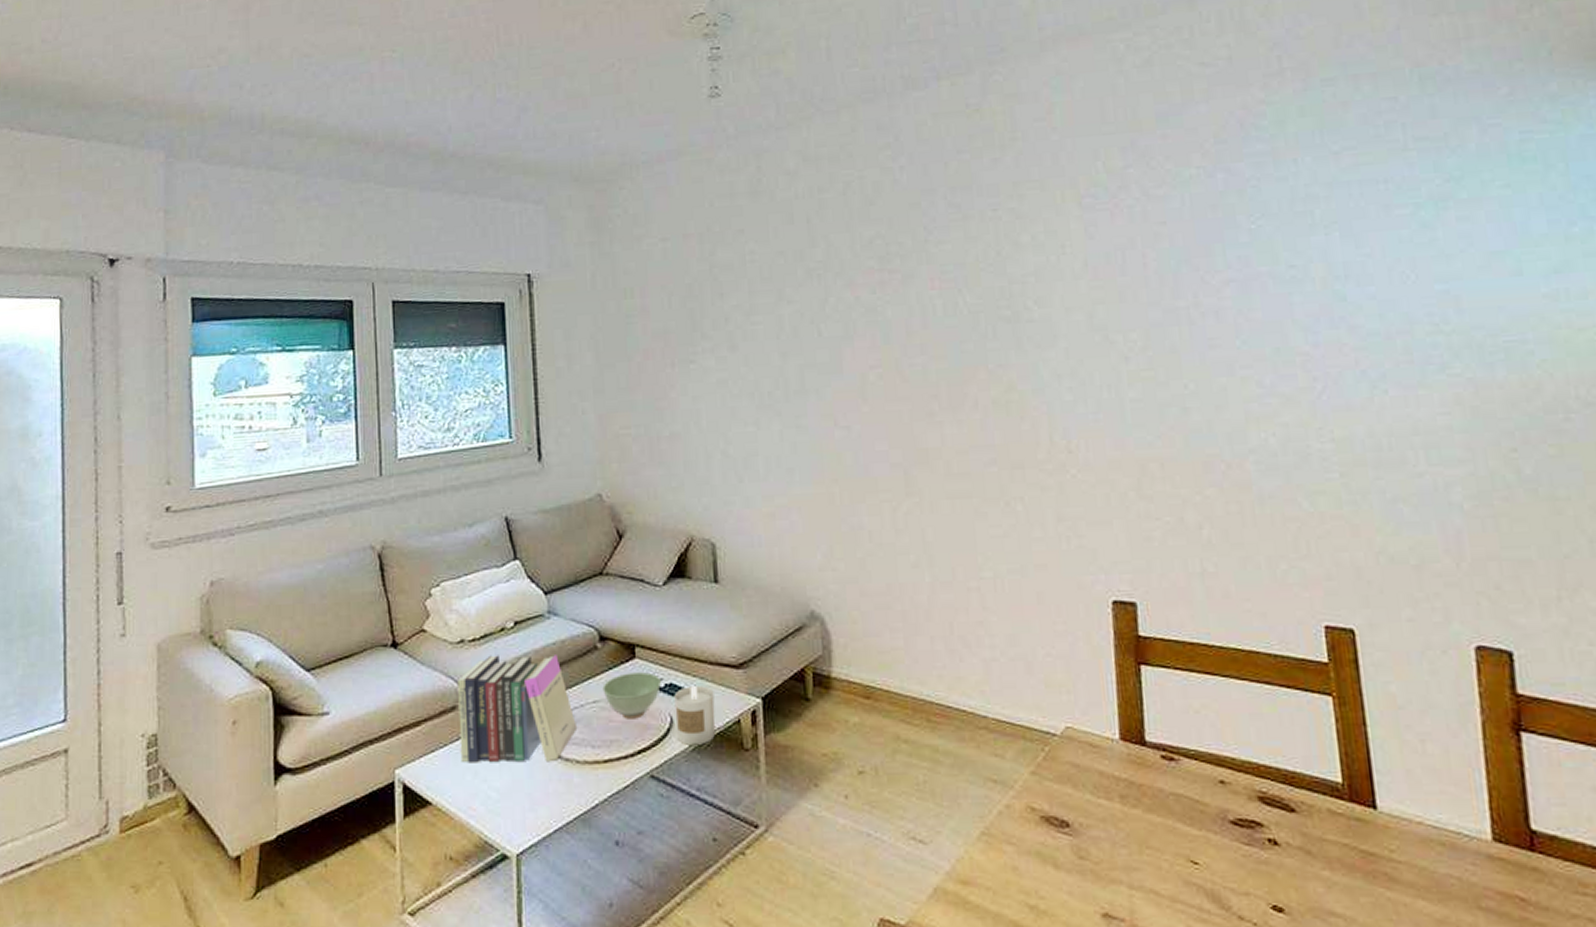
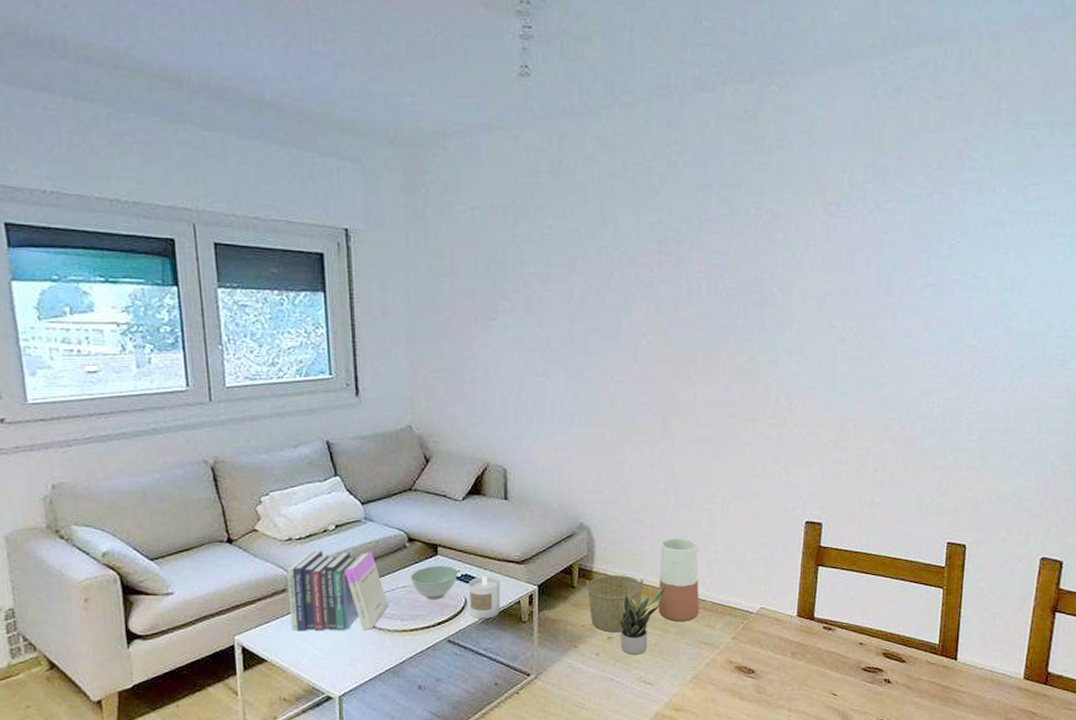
basket: none [823,682,901,765] -> present [586,575,644,633]
potted plant: none [872,698,930,798] -> present [620,587,665,655]
vase: none [918,627,980,748] -> present [659,537,699,621]

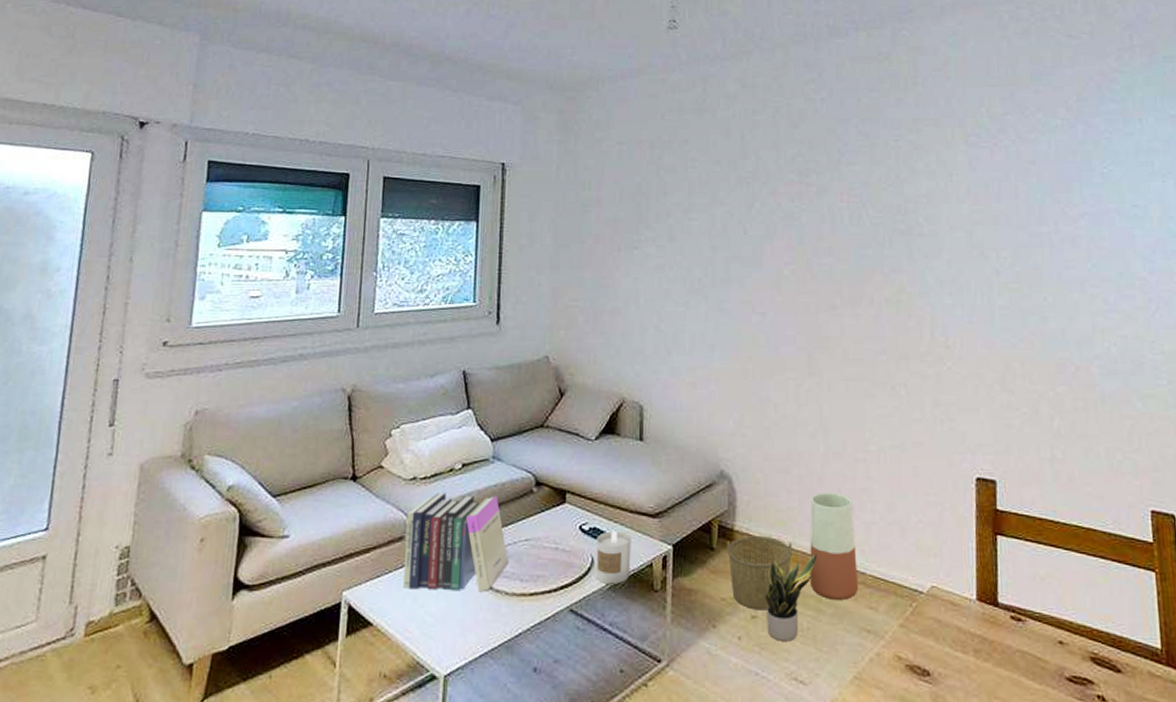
bowl: present [410,566,459,600] -> none [534,516,587,558]

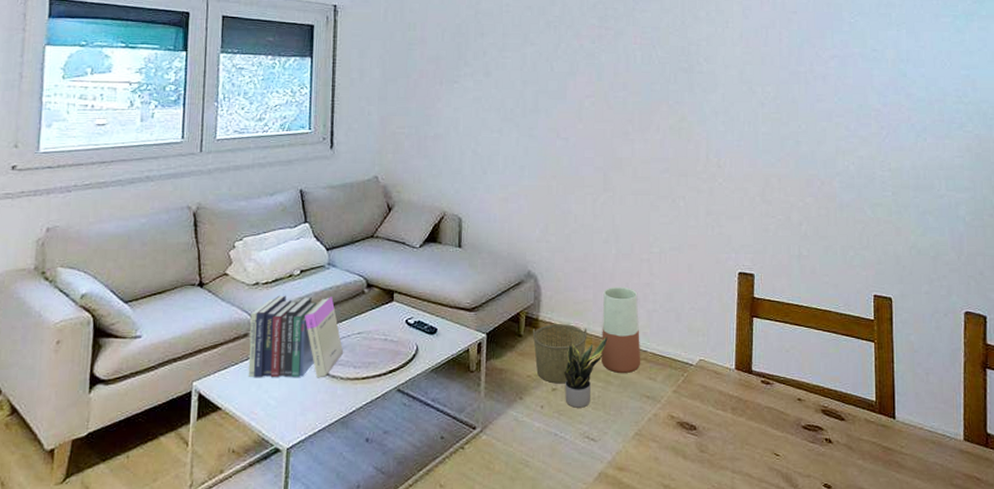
candle: present [595,531,632,584] -> none [420,323,451,367]

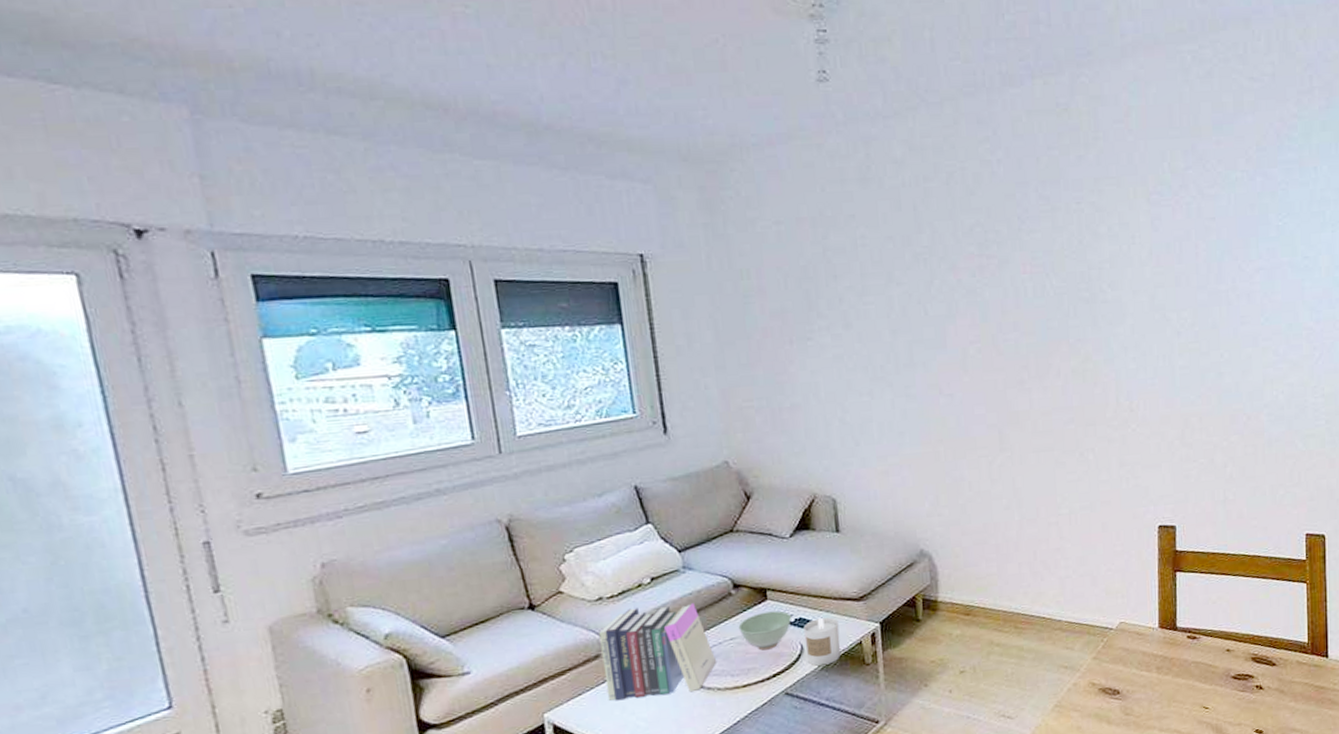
bowl: none [366,312,412,347] -> present [738,610,792,651]
candle: none [420,323,451,367] -> present [803,617,841,666]
basket: present [532,324,587,384] -> none [931,602,994,666]
potted plant: present [564,337,608,408] -> none [971,610,1017,688]
vase: present [602,286,640,373] -> none [1008,555,1055,647]

